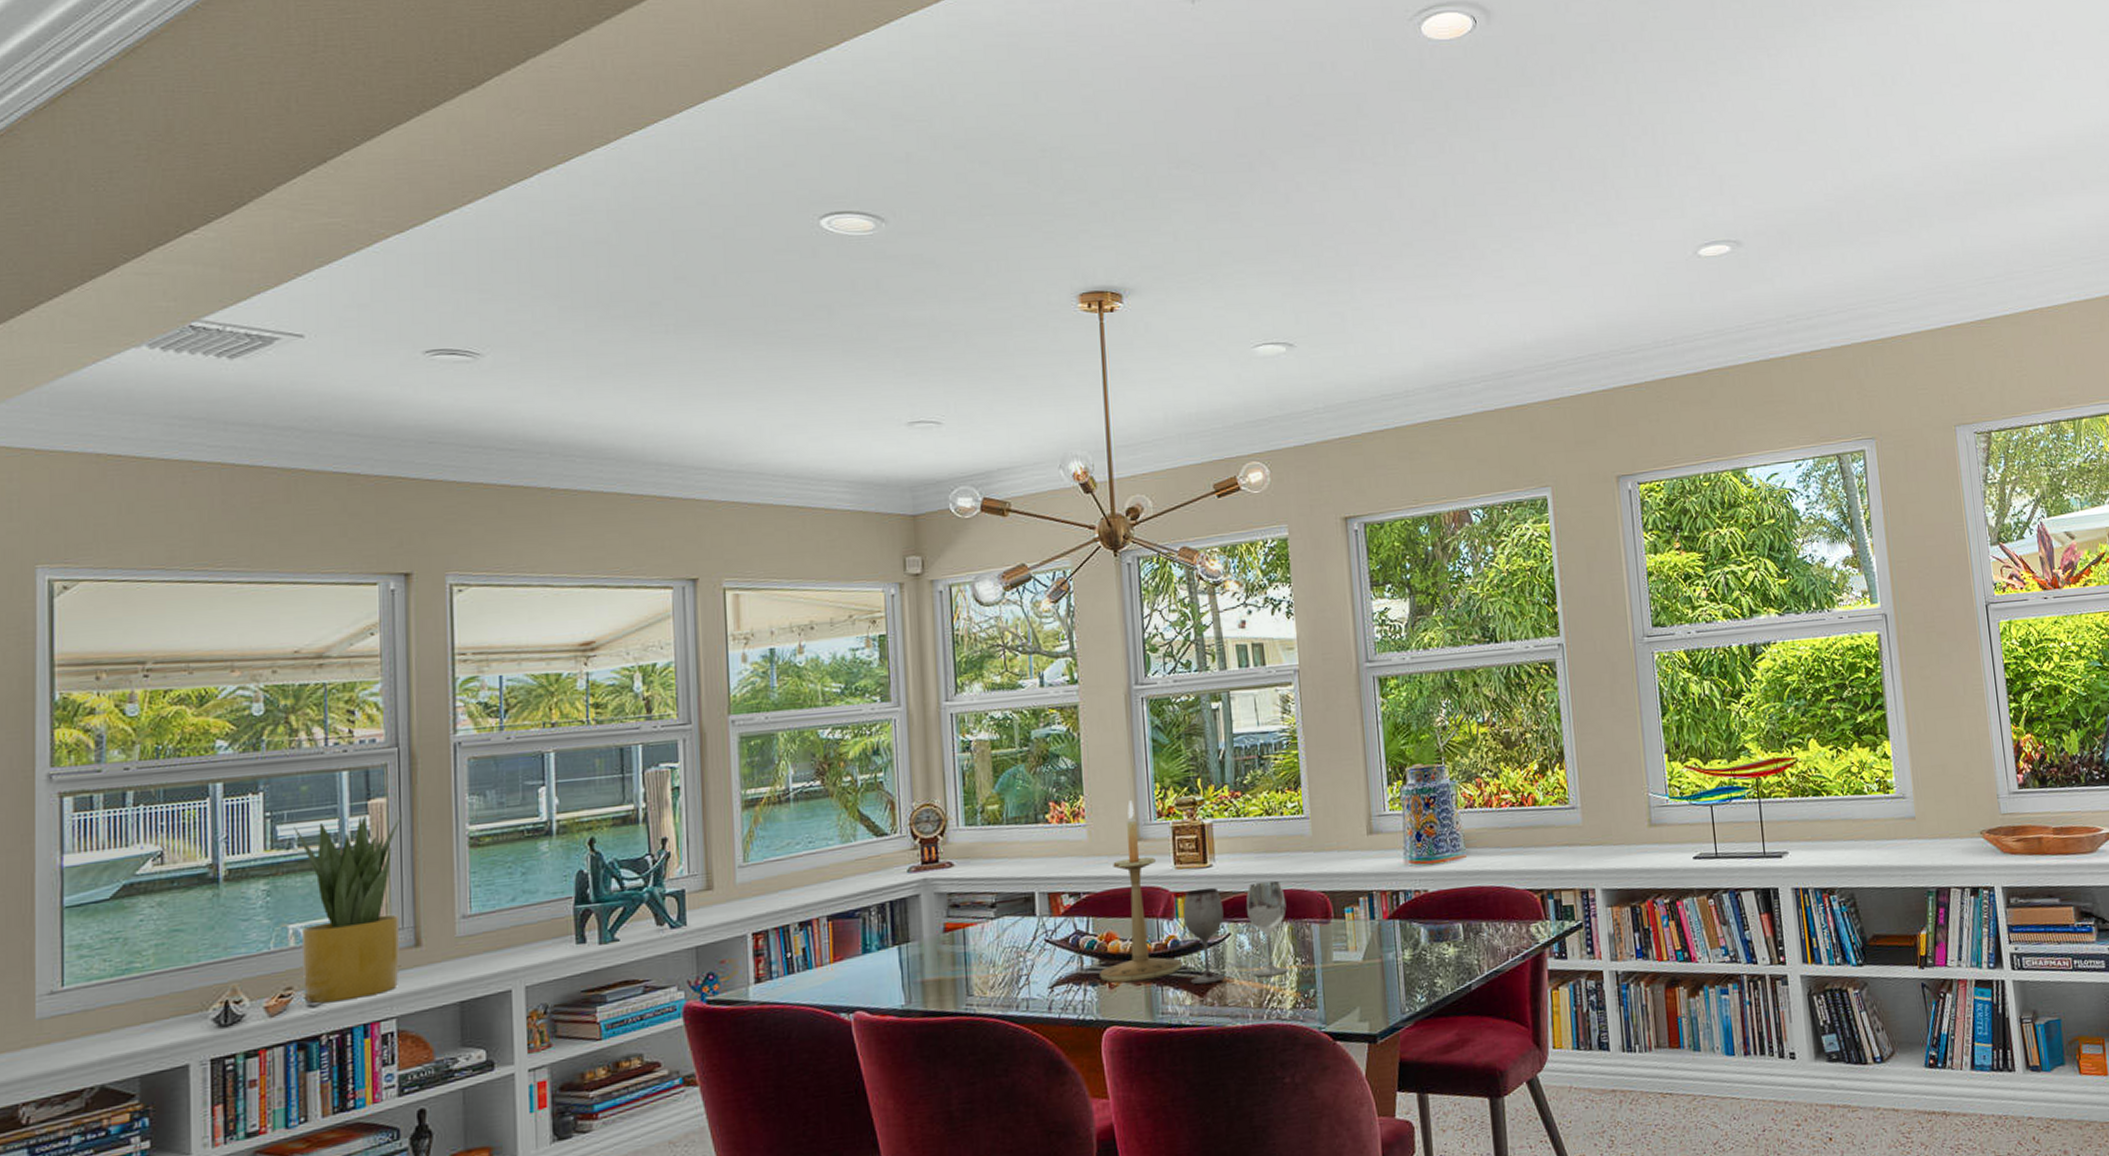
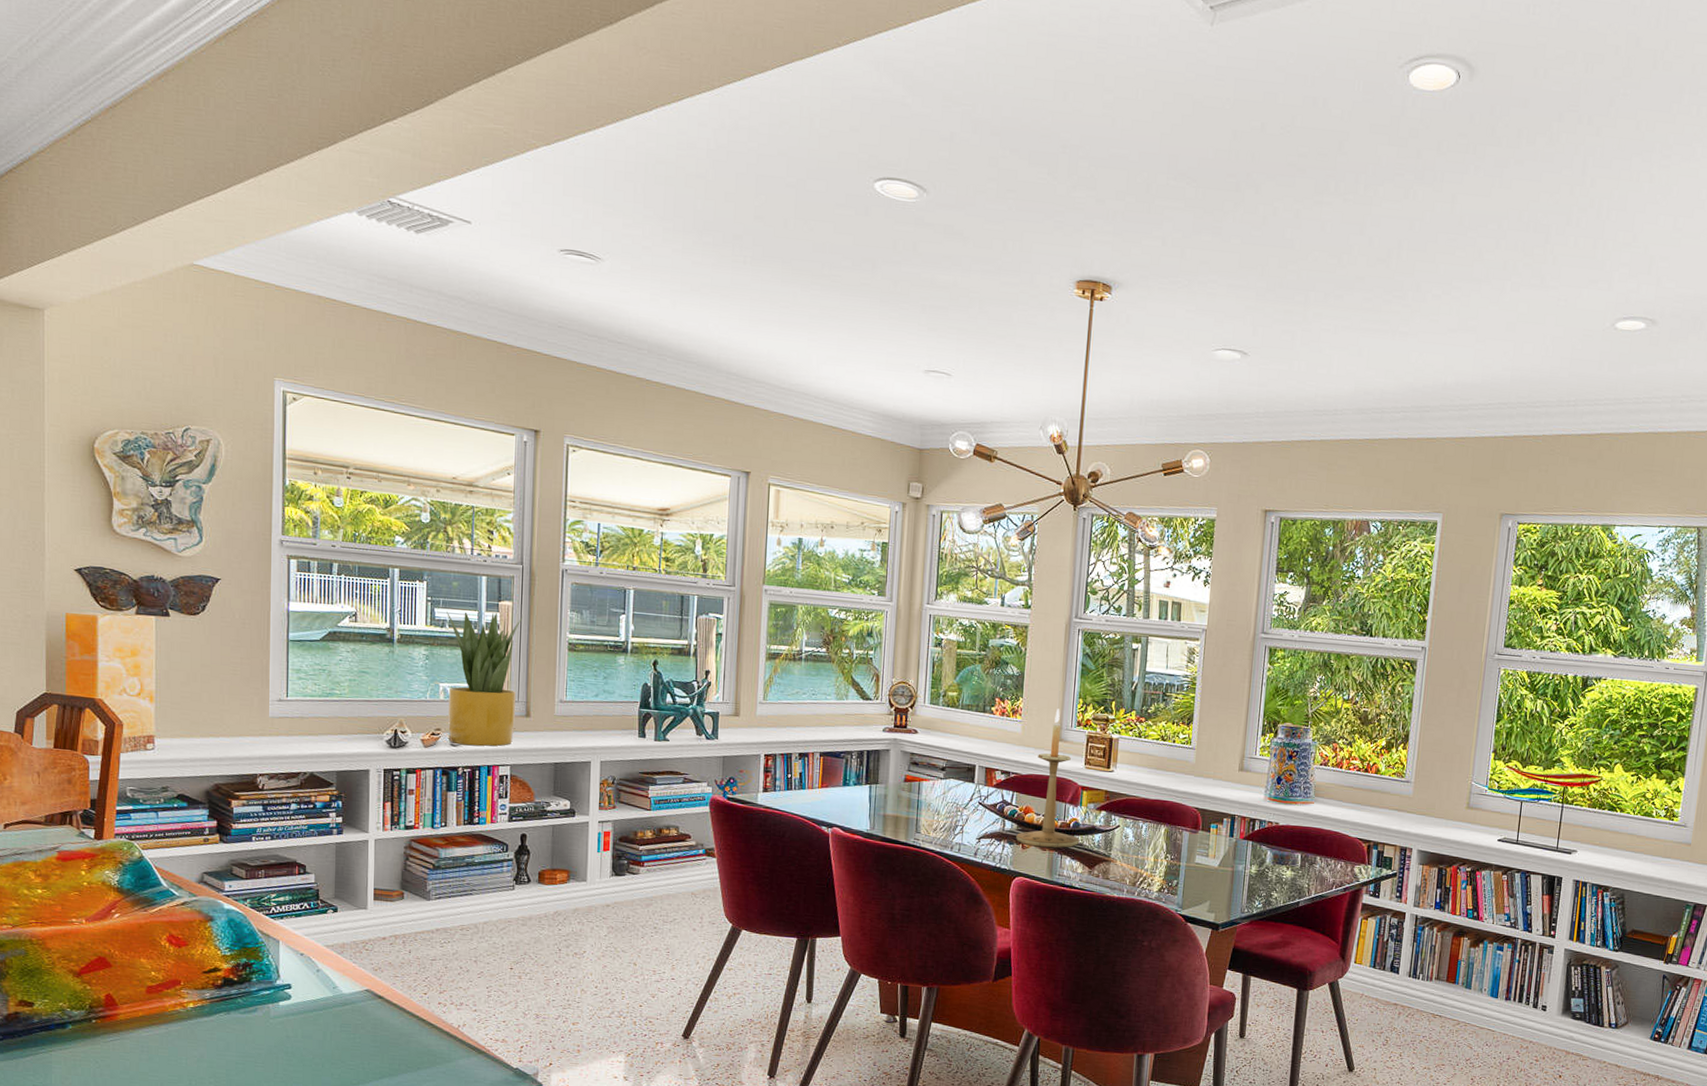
wineglass: present [1183,880,1288,985] -> none [1083,786,1166,865]

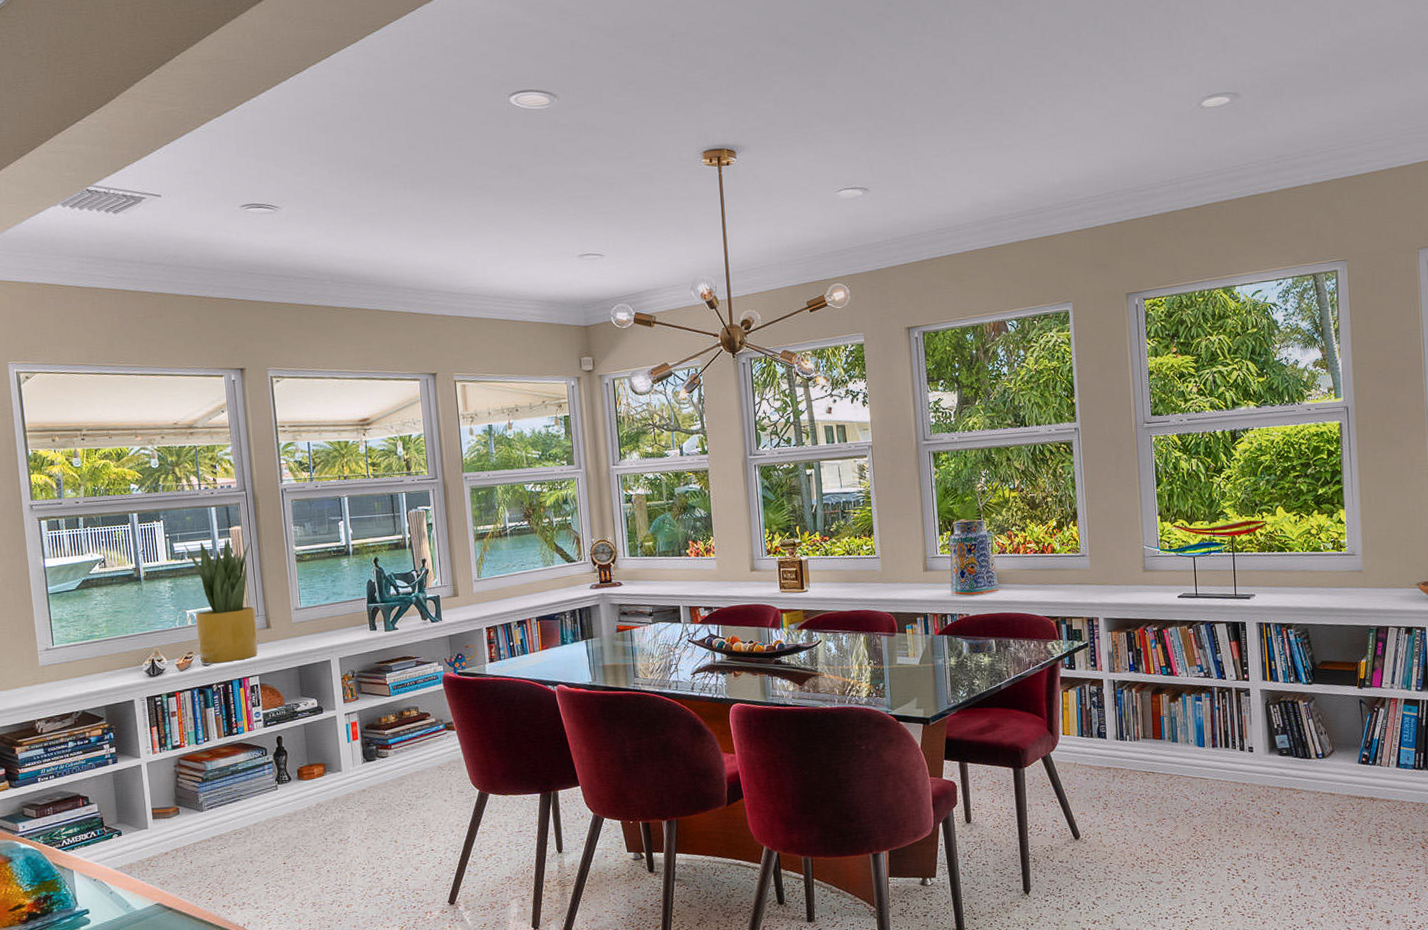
candlestick: present [1015,708,1080,849] -> none [726,541,787,673]

